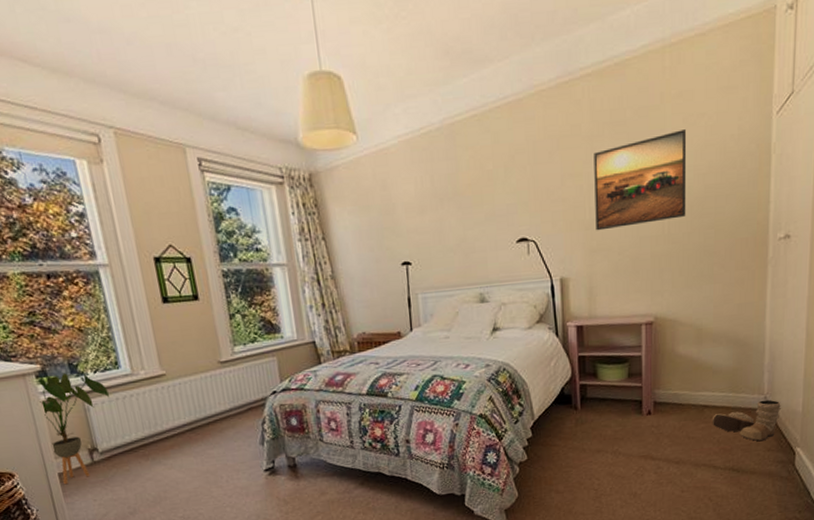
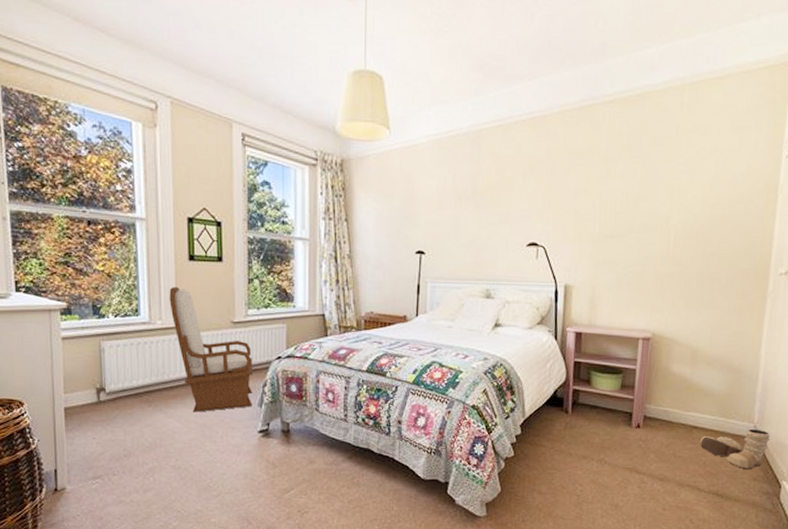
house plant: present [37,373,109,485] -> none [60,314,125,420]
armchair: none [147,332,254,460] -> present [169,286,253,412]
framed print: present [594,129,687,231] -> none [603,161,699,245]

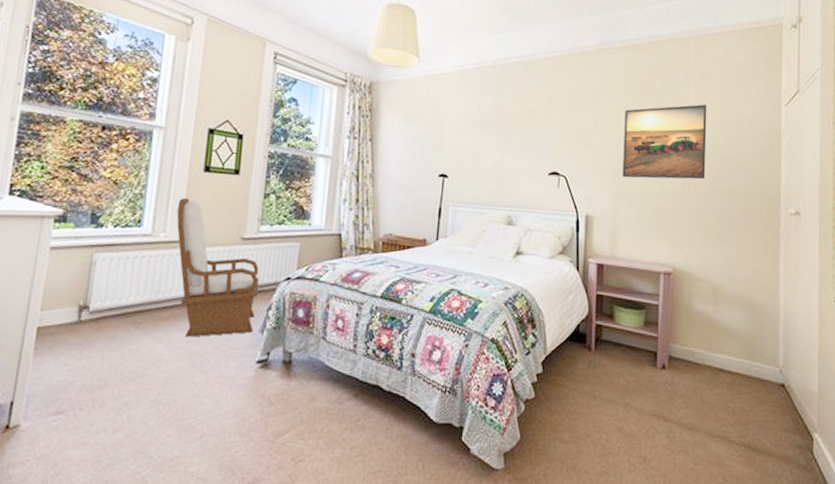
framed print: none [603,161,699,245] -> present [622,104,707,180]
boots: present [699,429,771,470] -> none [727,373,798,419]

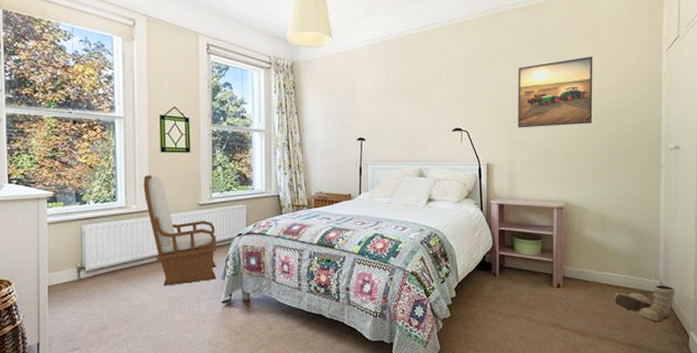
boots: none [727,373,798,419] -> present [614,285,676,322]

